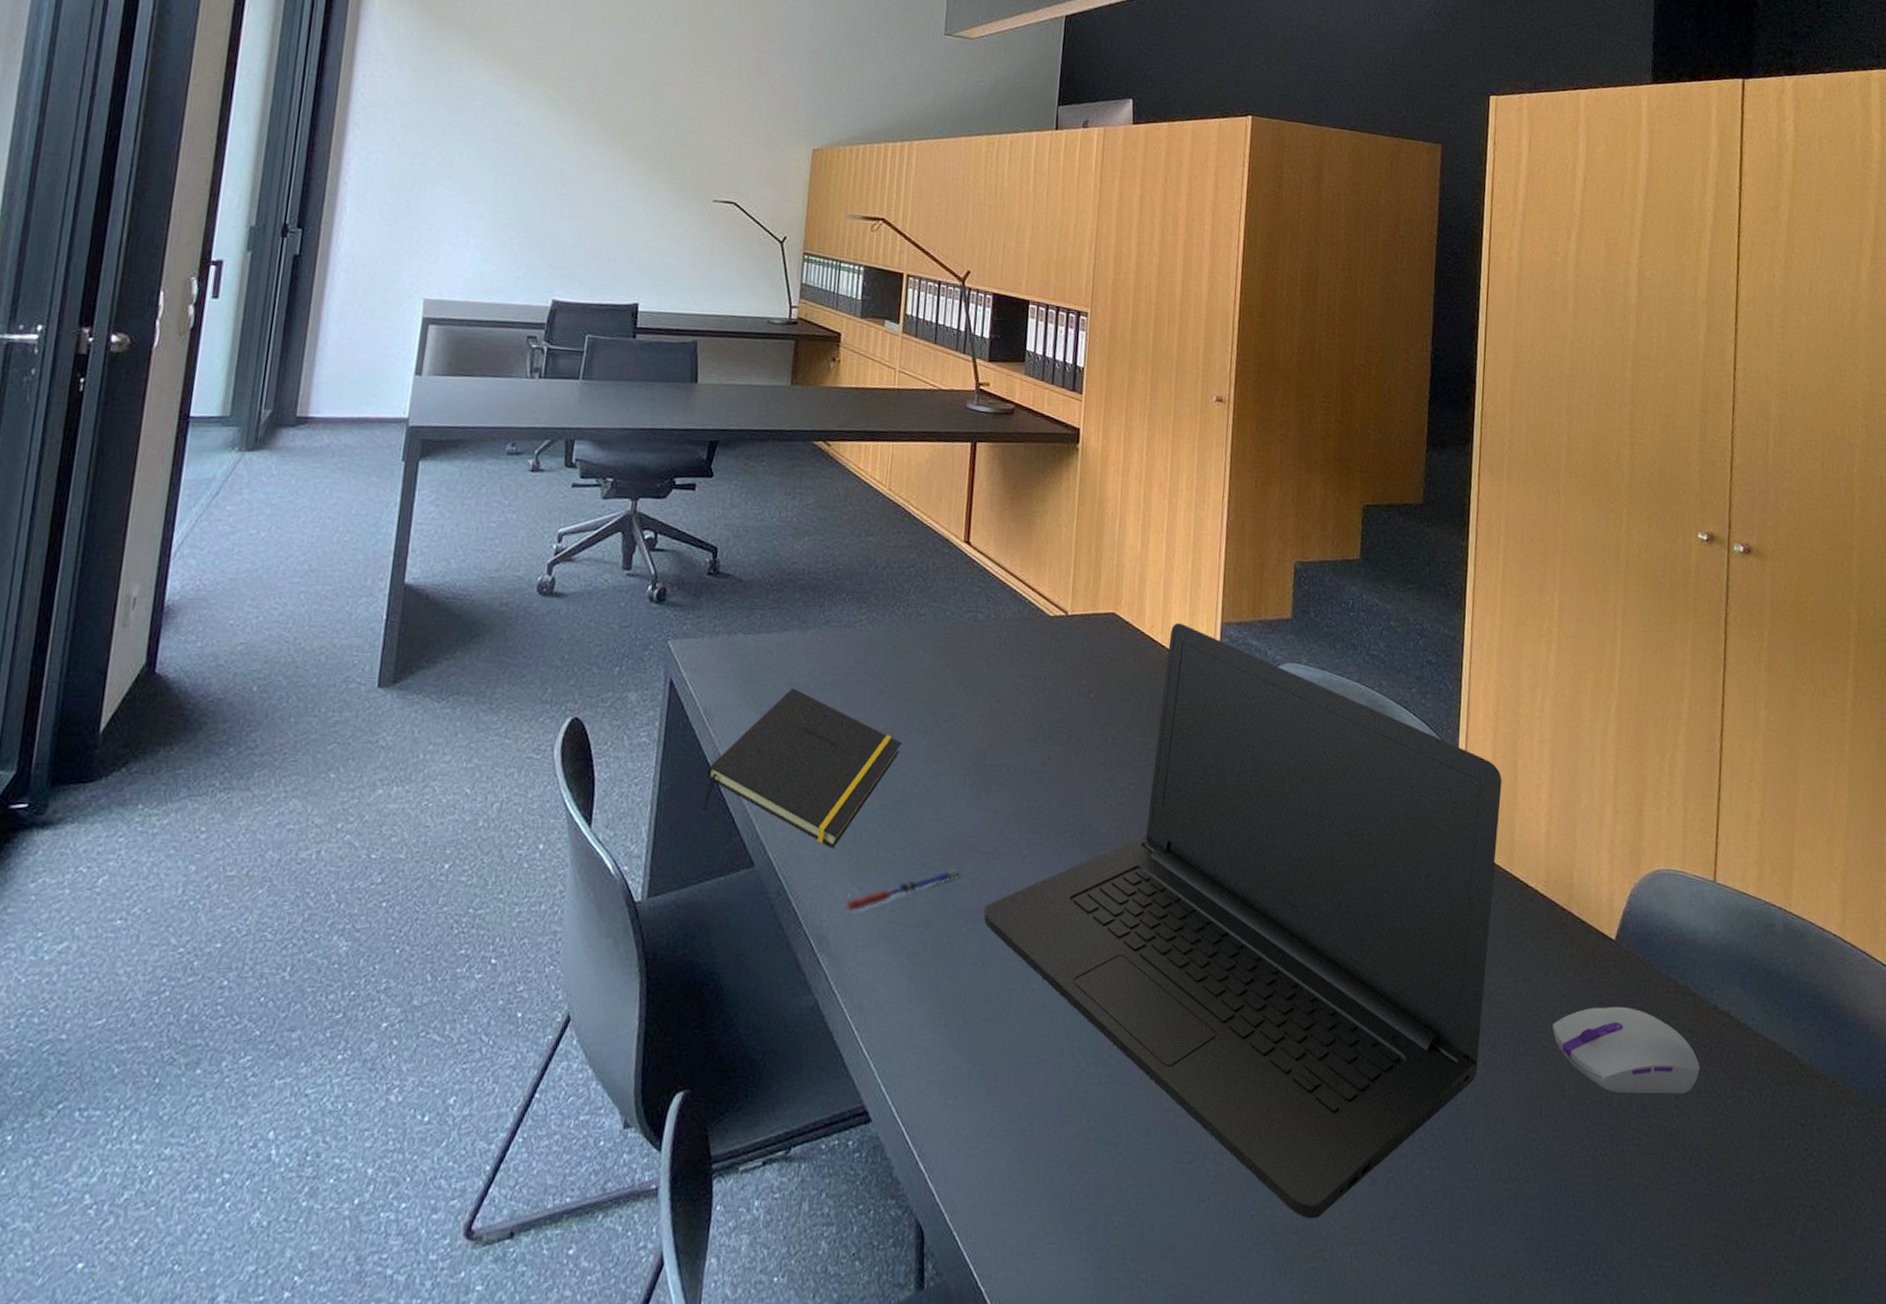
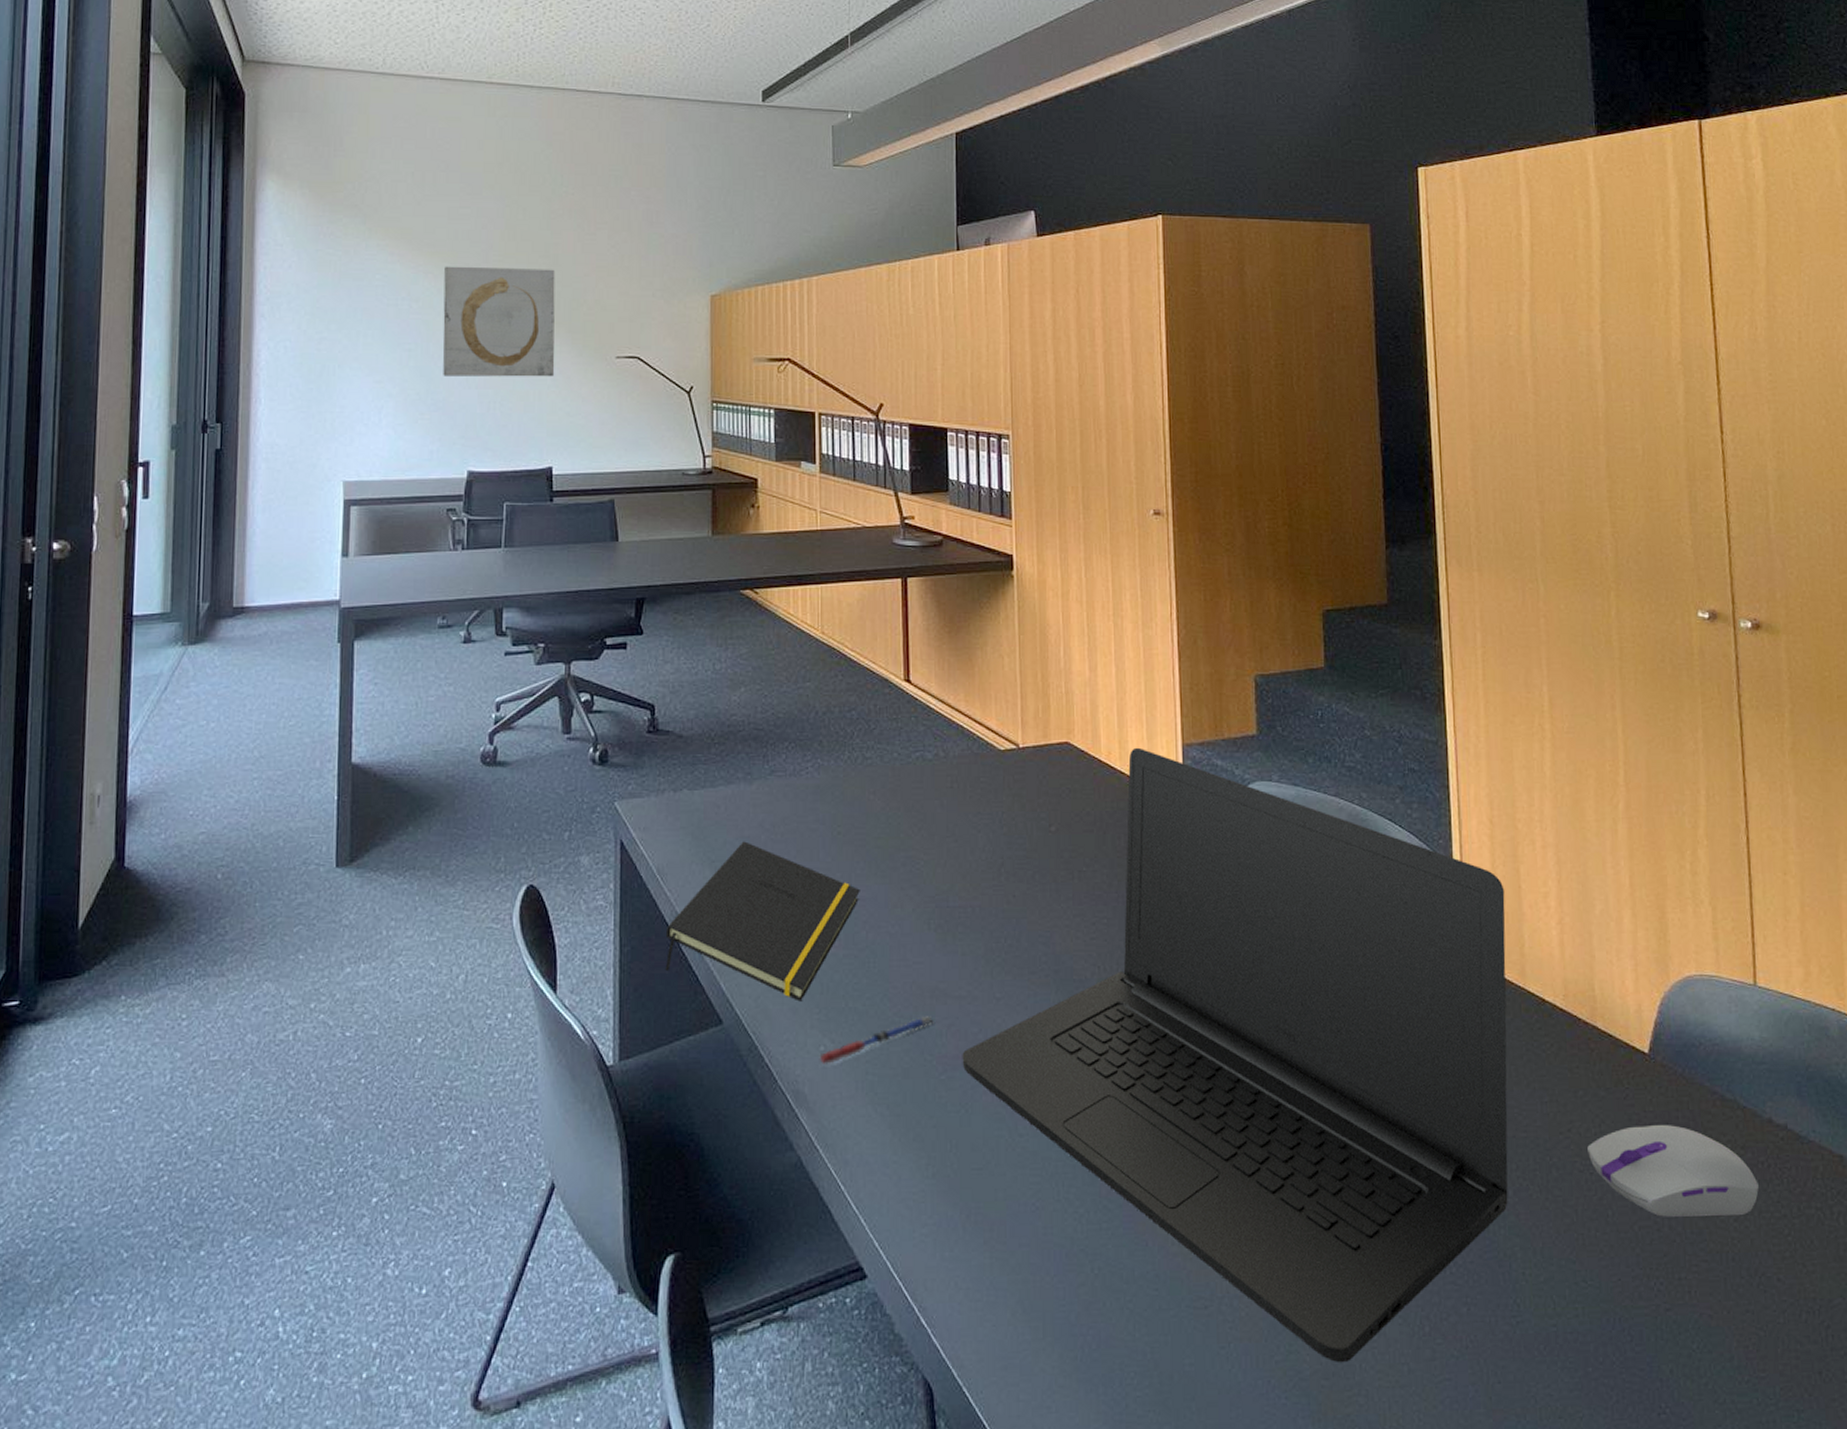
wall art: none [537,93,661,215] -> present [442,266,555,377]

